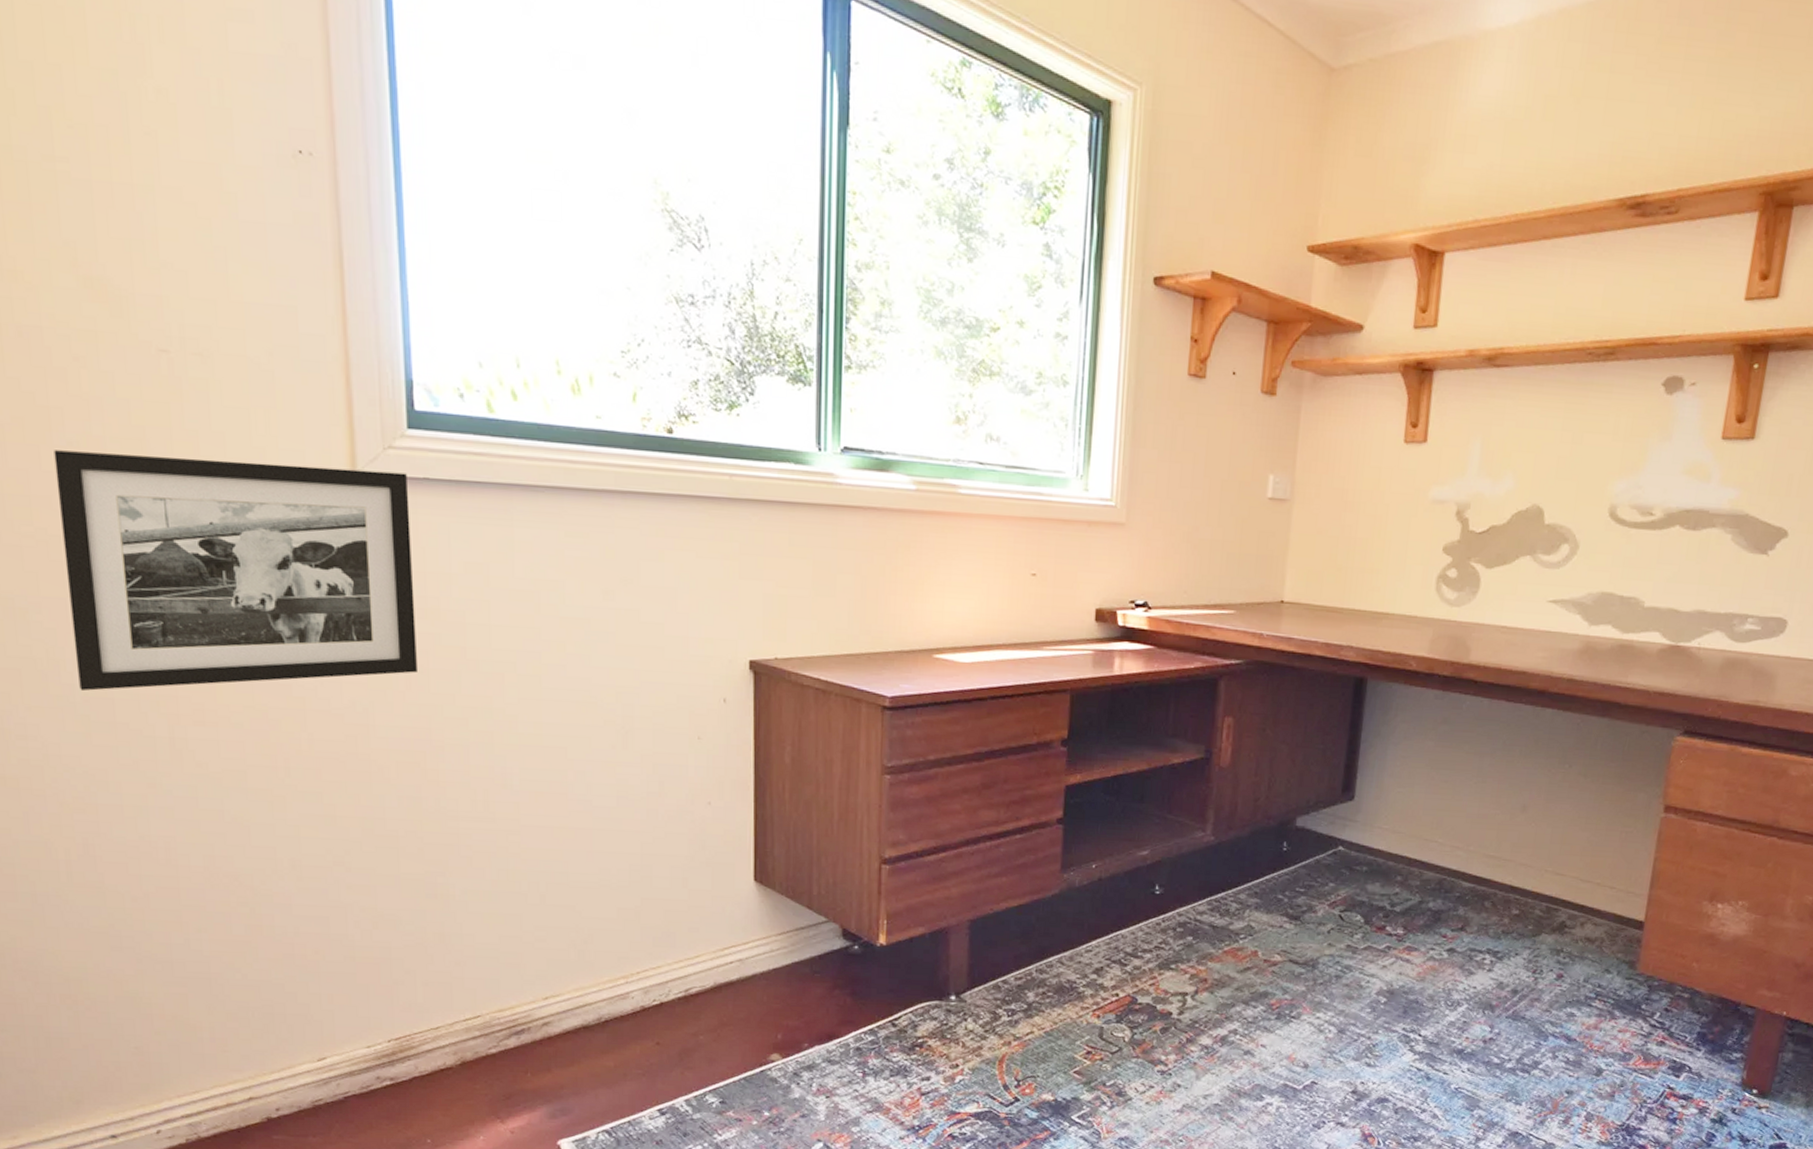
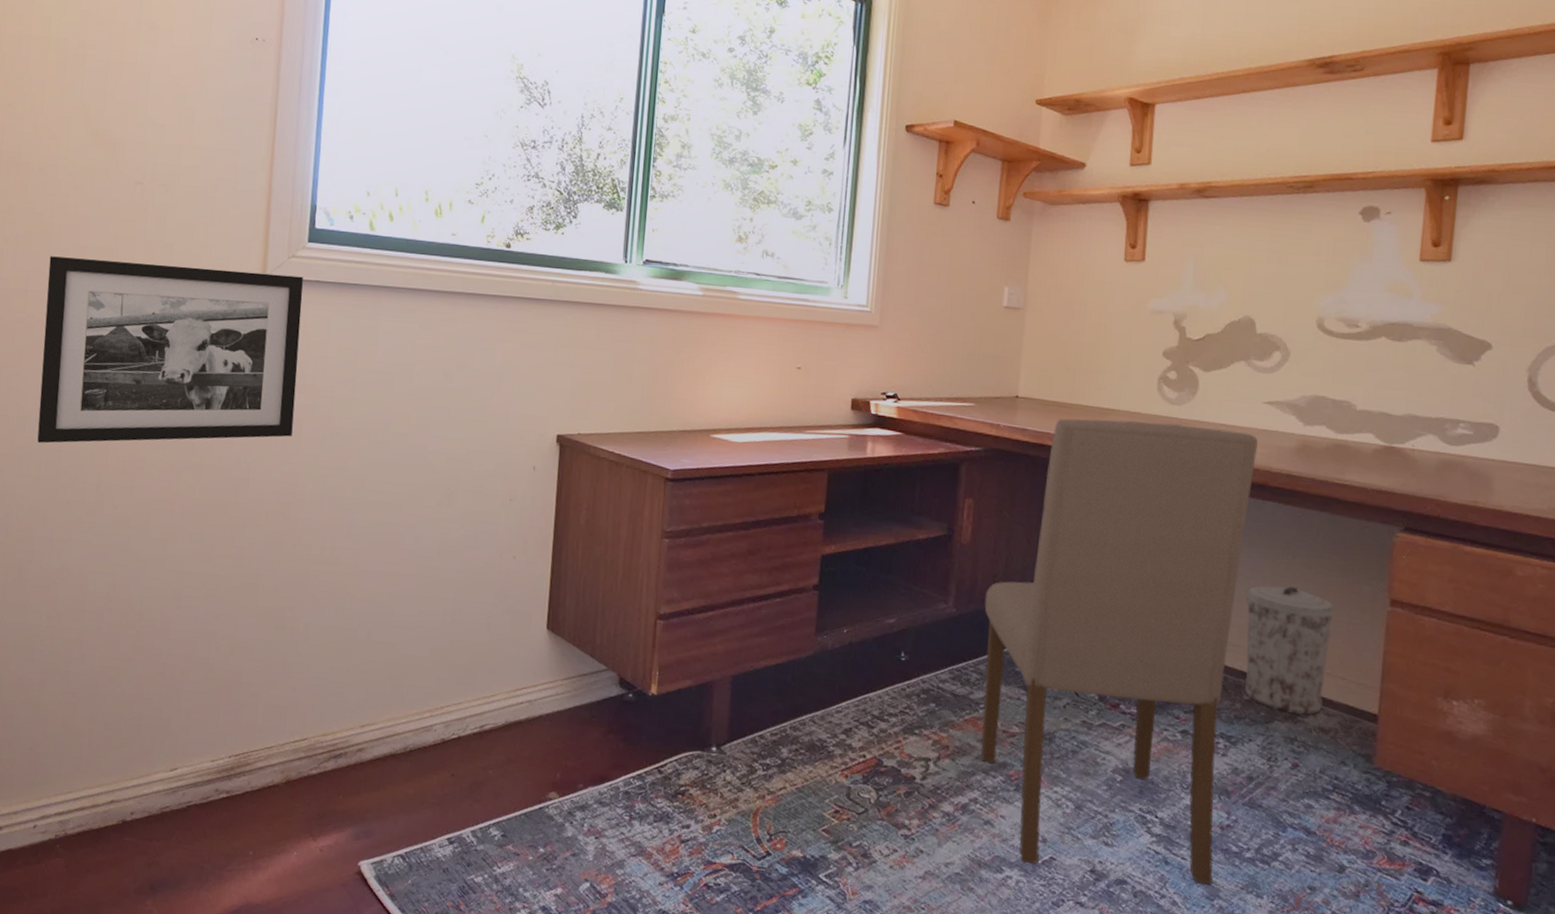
dining chair: none [1240,624,1540,1097] -> present [980,418,1258,885]
trash can: none [1513,796,1609,926] -> present [1244,585,1335,715]

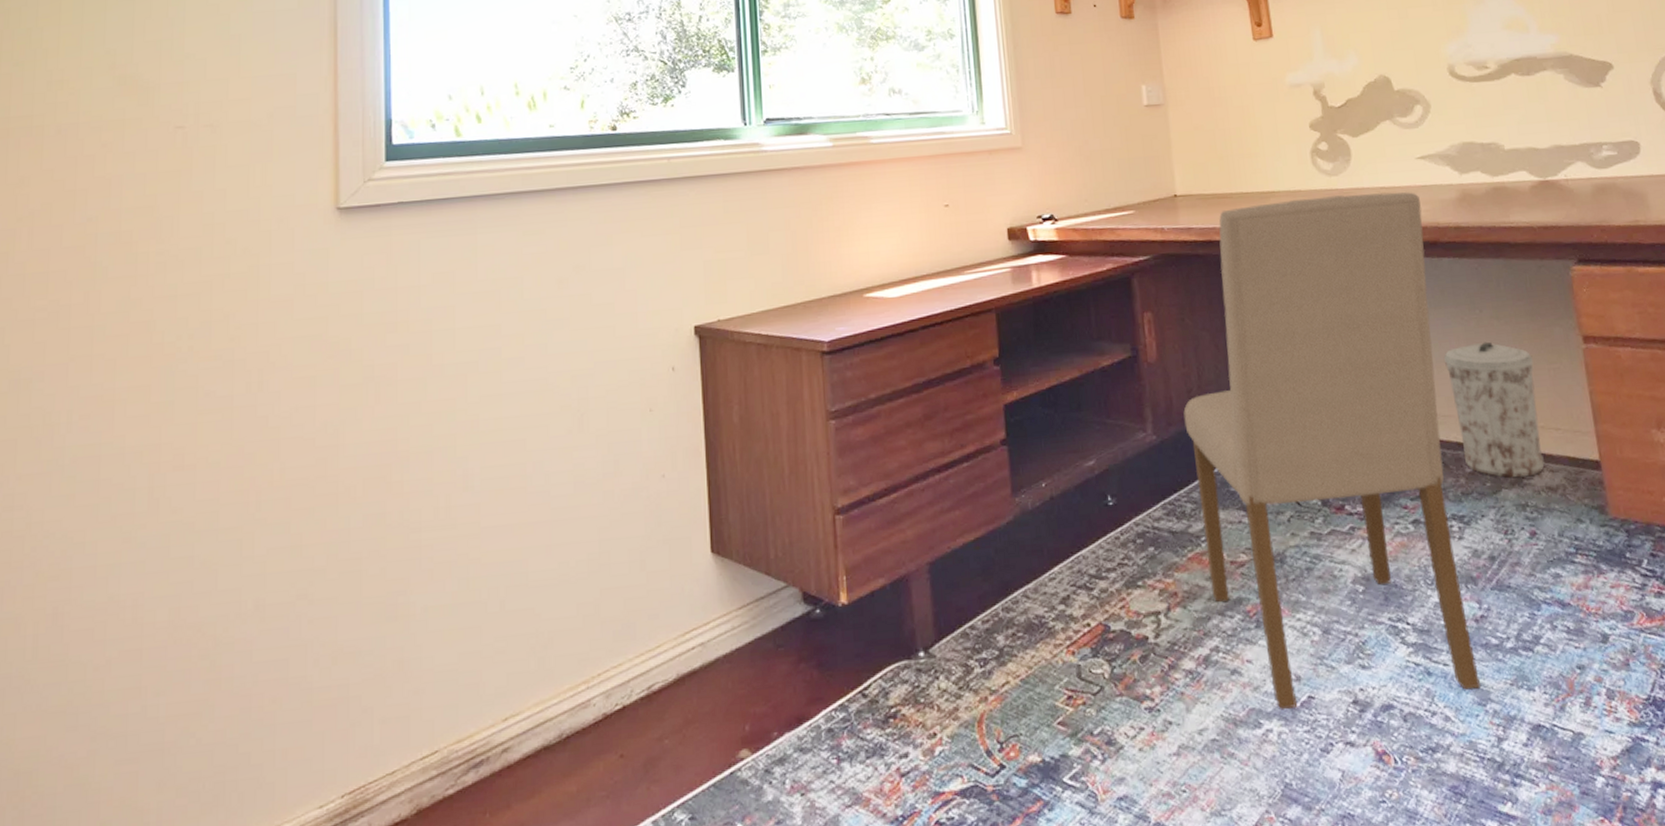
picture frame: present [37,256,303,444] -> none [69,200,388,451]

